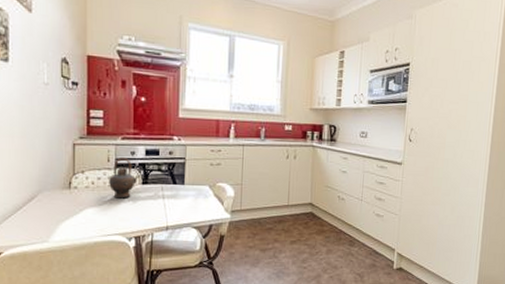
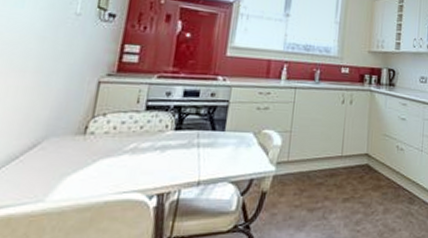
teapot: present [109,158,141,199] -> none [134,99,175,147]

